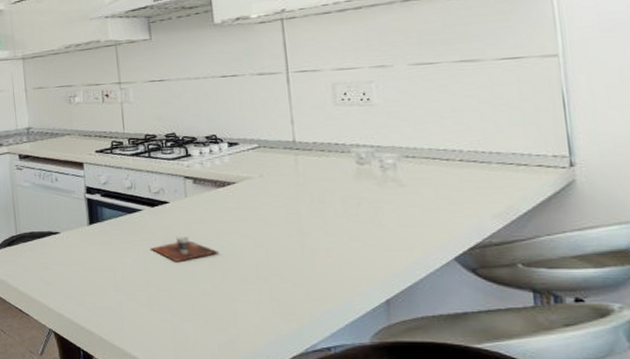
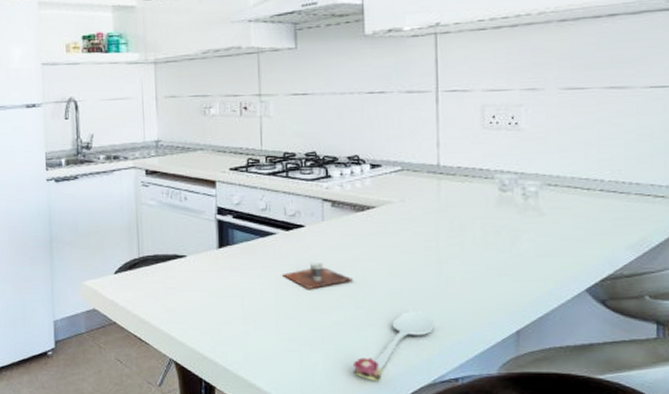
spoon: none [224,282,302,350] -> present [352,311,434,381]

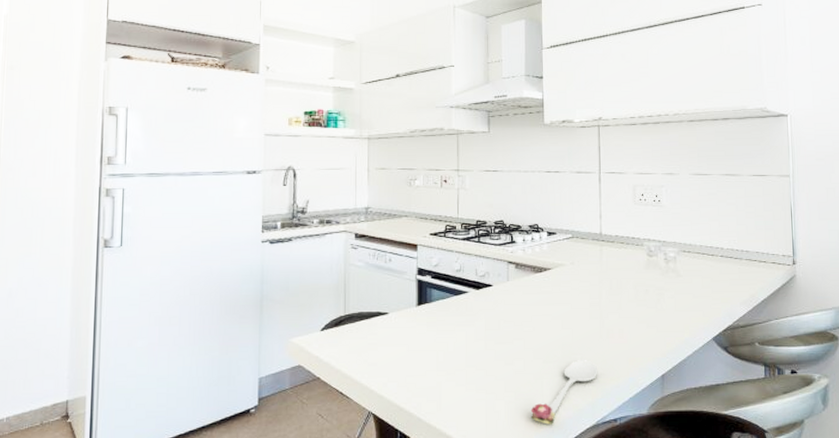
cup: present [282,261,353,289] -> none [473,317,532,342]

